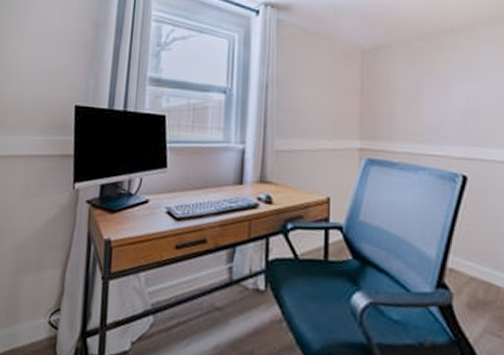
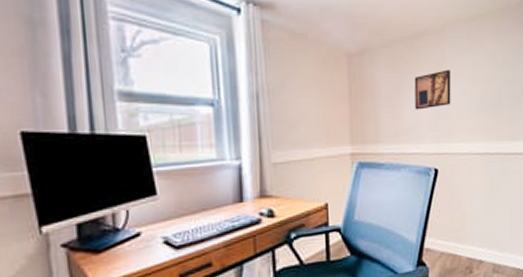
wall art: none [438,67,486,109] -> present [414,69,451,110]

